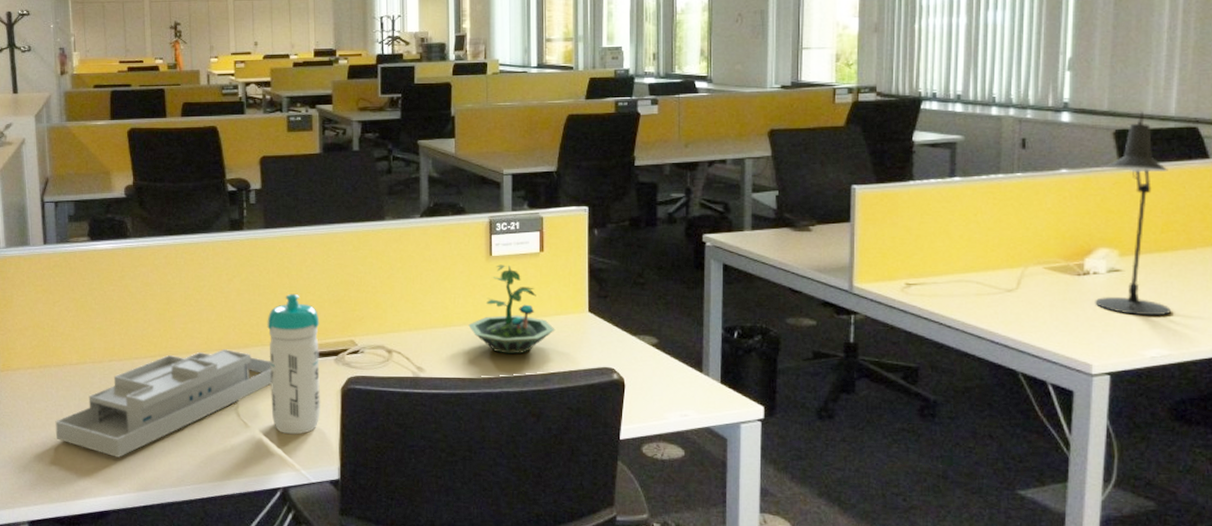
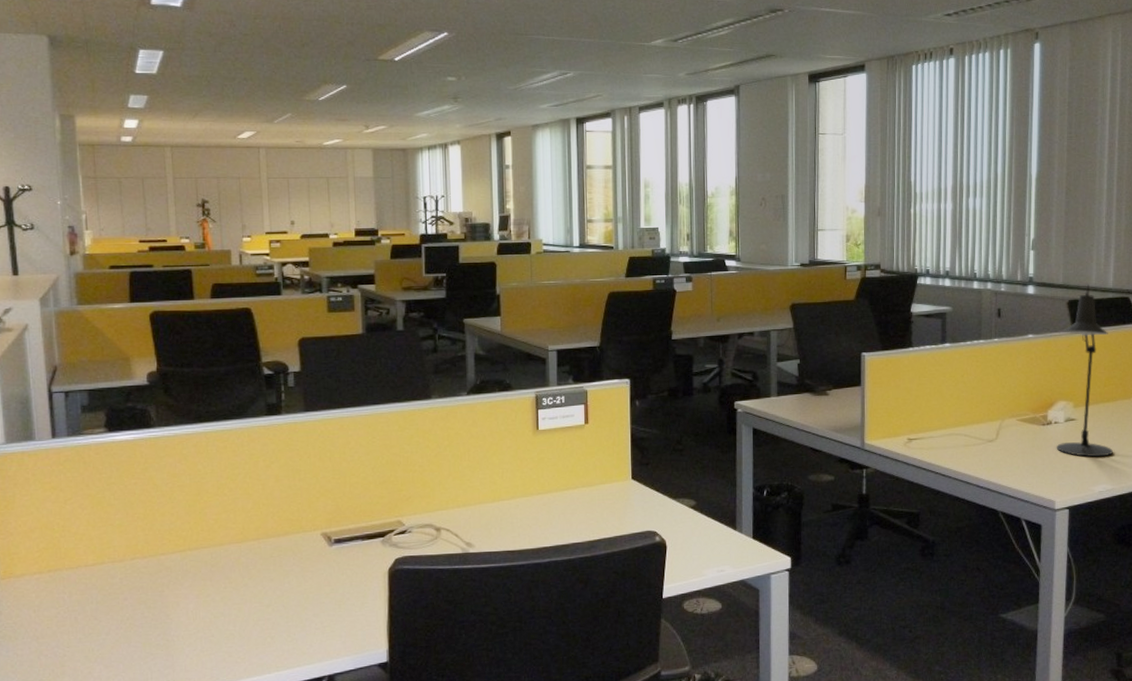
desk organizer: present [55,349,272,457] -> none [68,538,315,661]
water bottle: present [267,293,321,435] -> none [308,476,368,621]
terrarium: present [468,264,555,354] -> none [516,438,601,525]

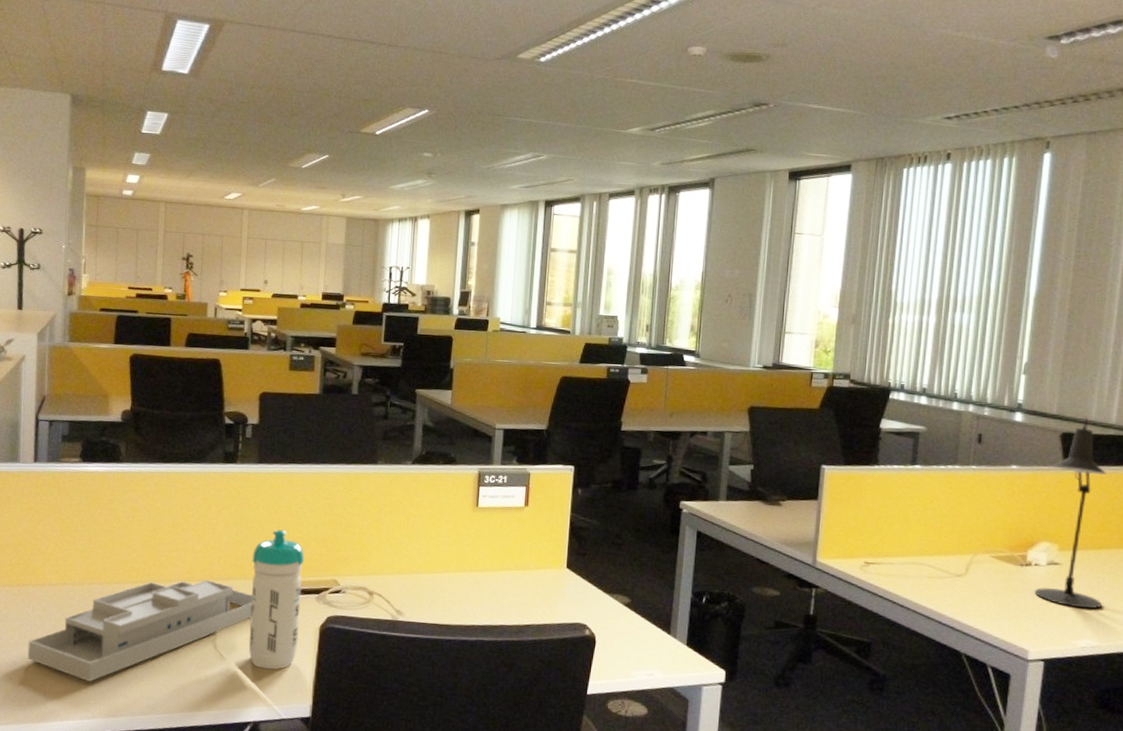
desk organizer: none [68,538,315,661] -> present [27,580,253,682]
water bottle: none [308,476,368,621] -> present [248,529,305,670]

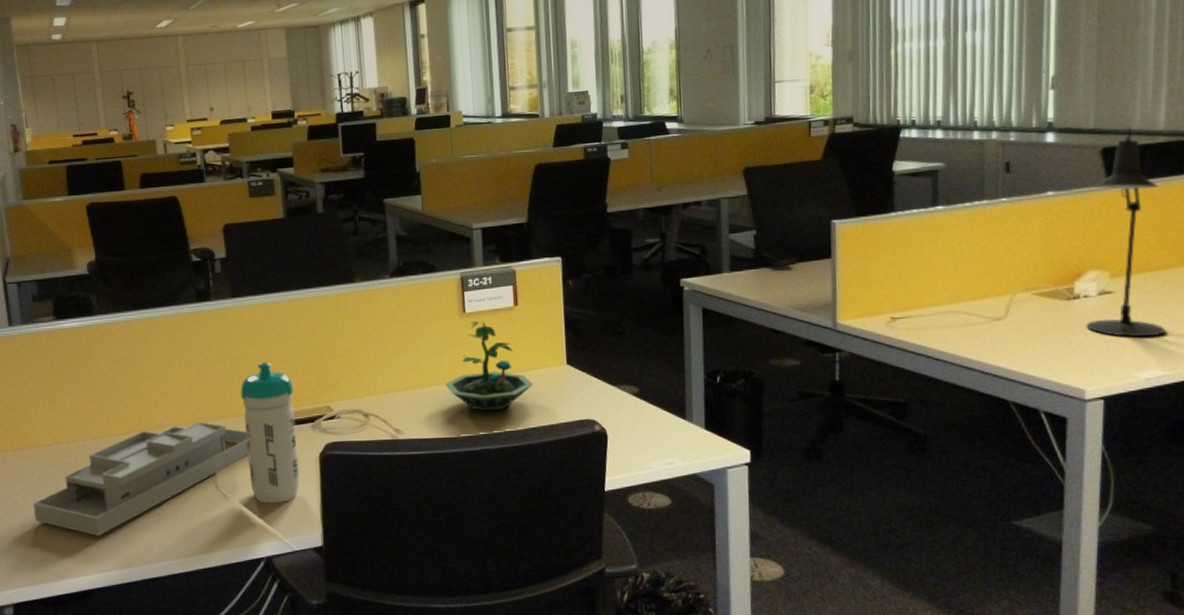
terrarium: none [450,516,534,604] -> present [445,321,534,412]

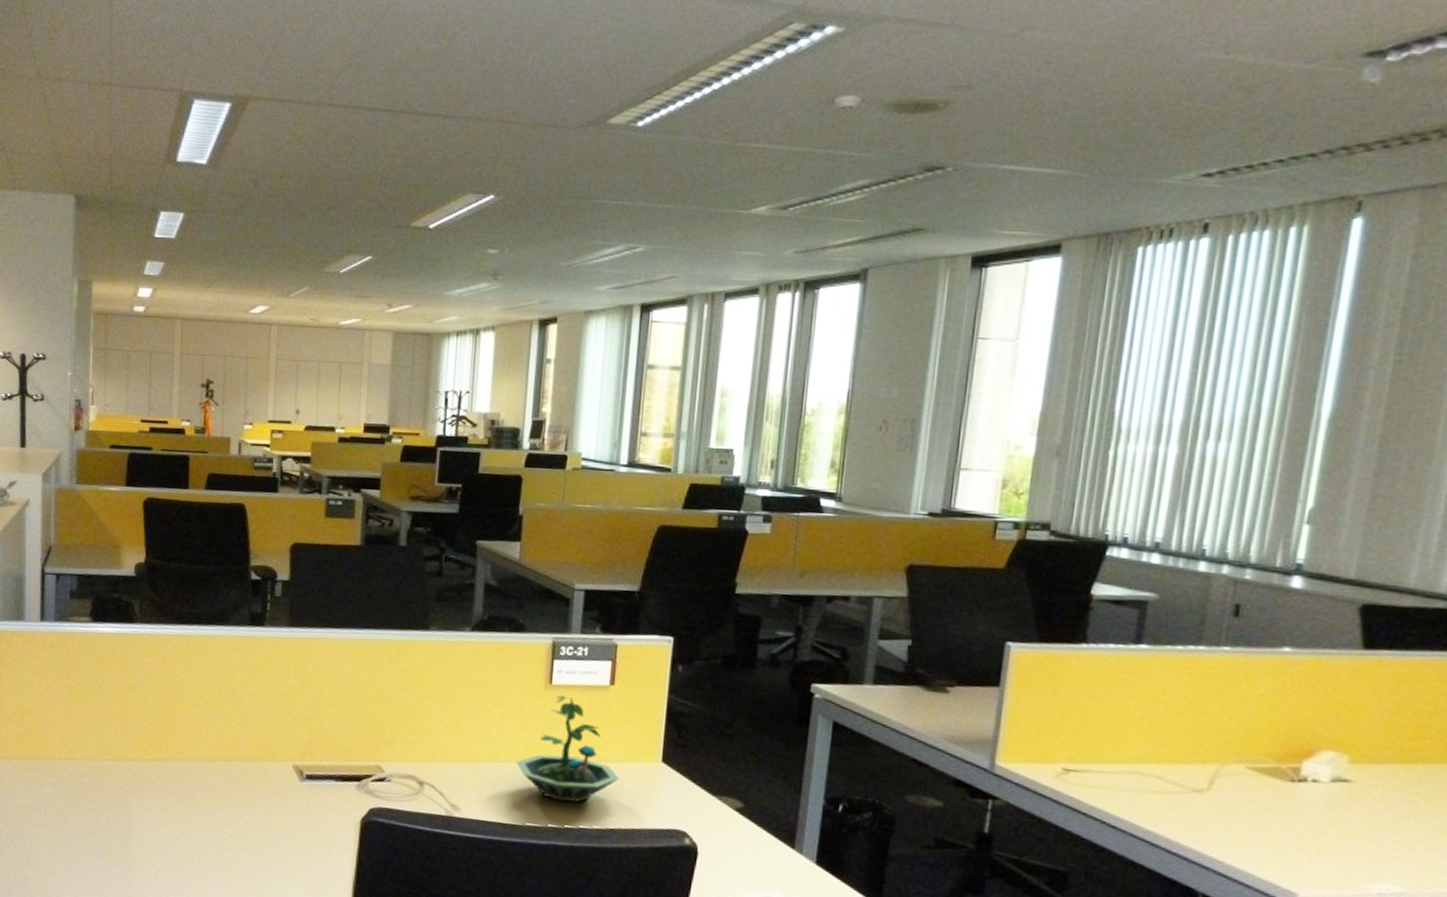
desk organizer: present [33,422,249,536] -> none [36,760,284,870]
water bottle: present [240,362,301,504] -> none [278,704,343,867]
desk lamp: present [1086,128,1165,338] -> none [1310,584,1429,844]

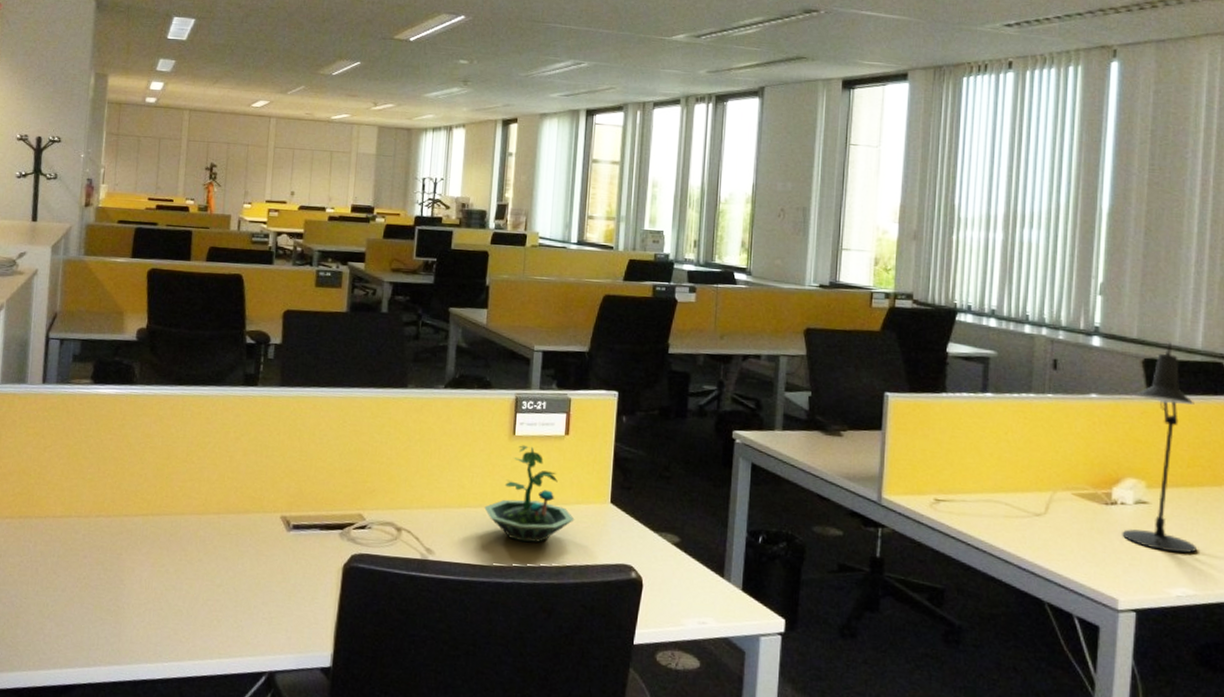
desk lamp: none [1310,584,1429,844] -> present [1122,343,1196,554]

